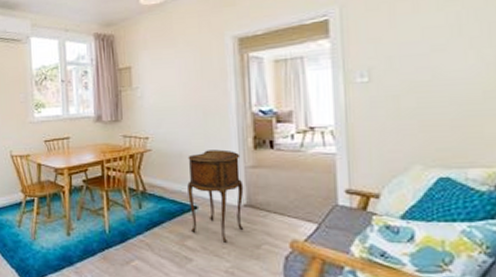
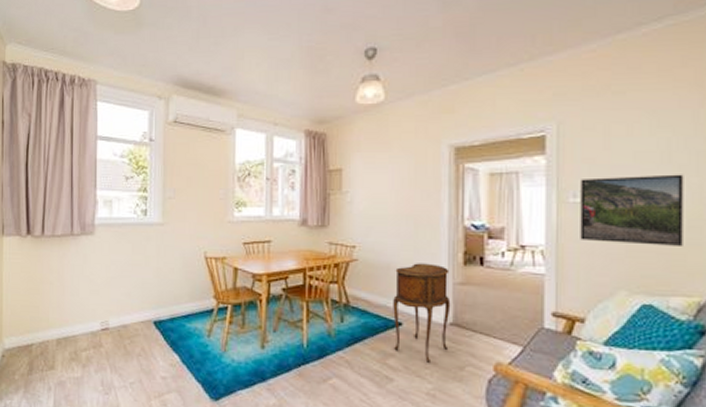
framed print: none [367,46,479,119] -> present [580,174,684,246]

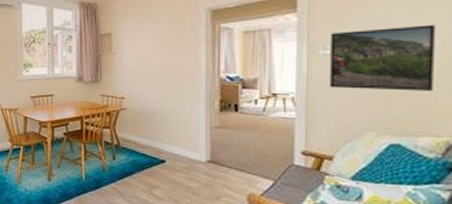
side table: present [393,263,451,363] -> none [157,110,208,193]

